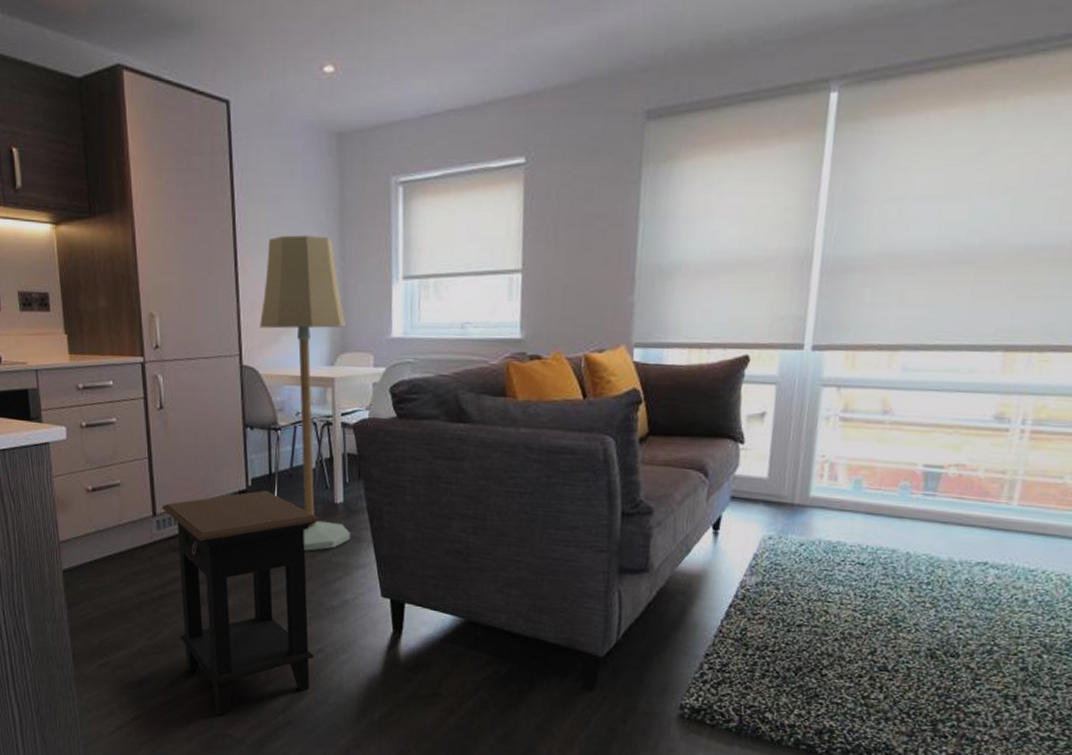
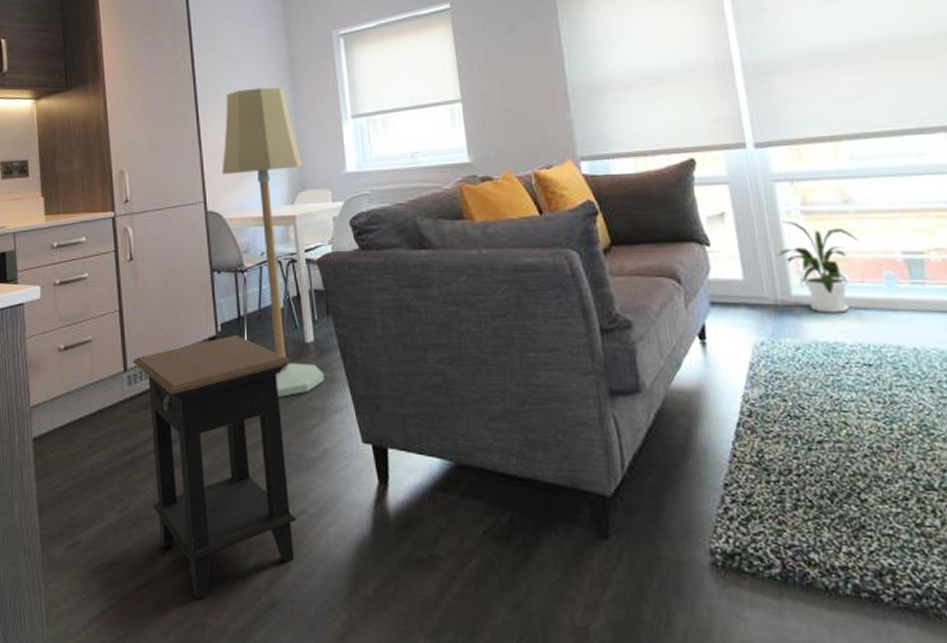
house plant: none [804,425,886,516] -> present [776,220,858,313]

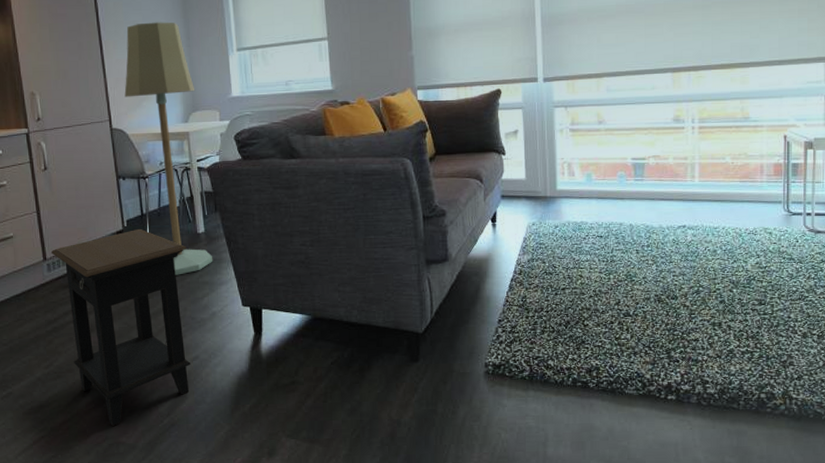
house plant: present [776,220,858,313] -> none [549,136,605,202]

